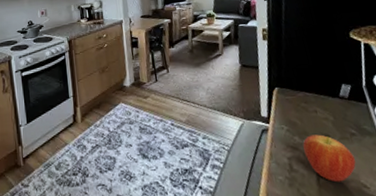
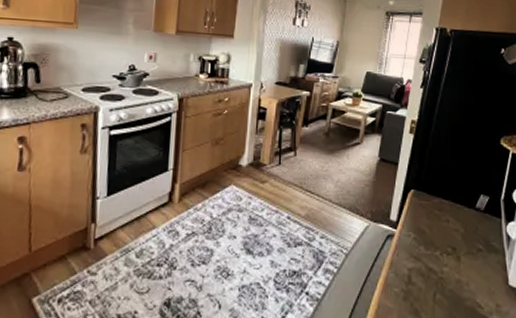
fruit: present [303,134,356,183] -> none [427,246,476,300]

